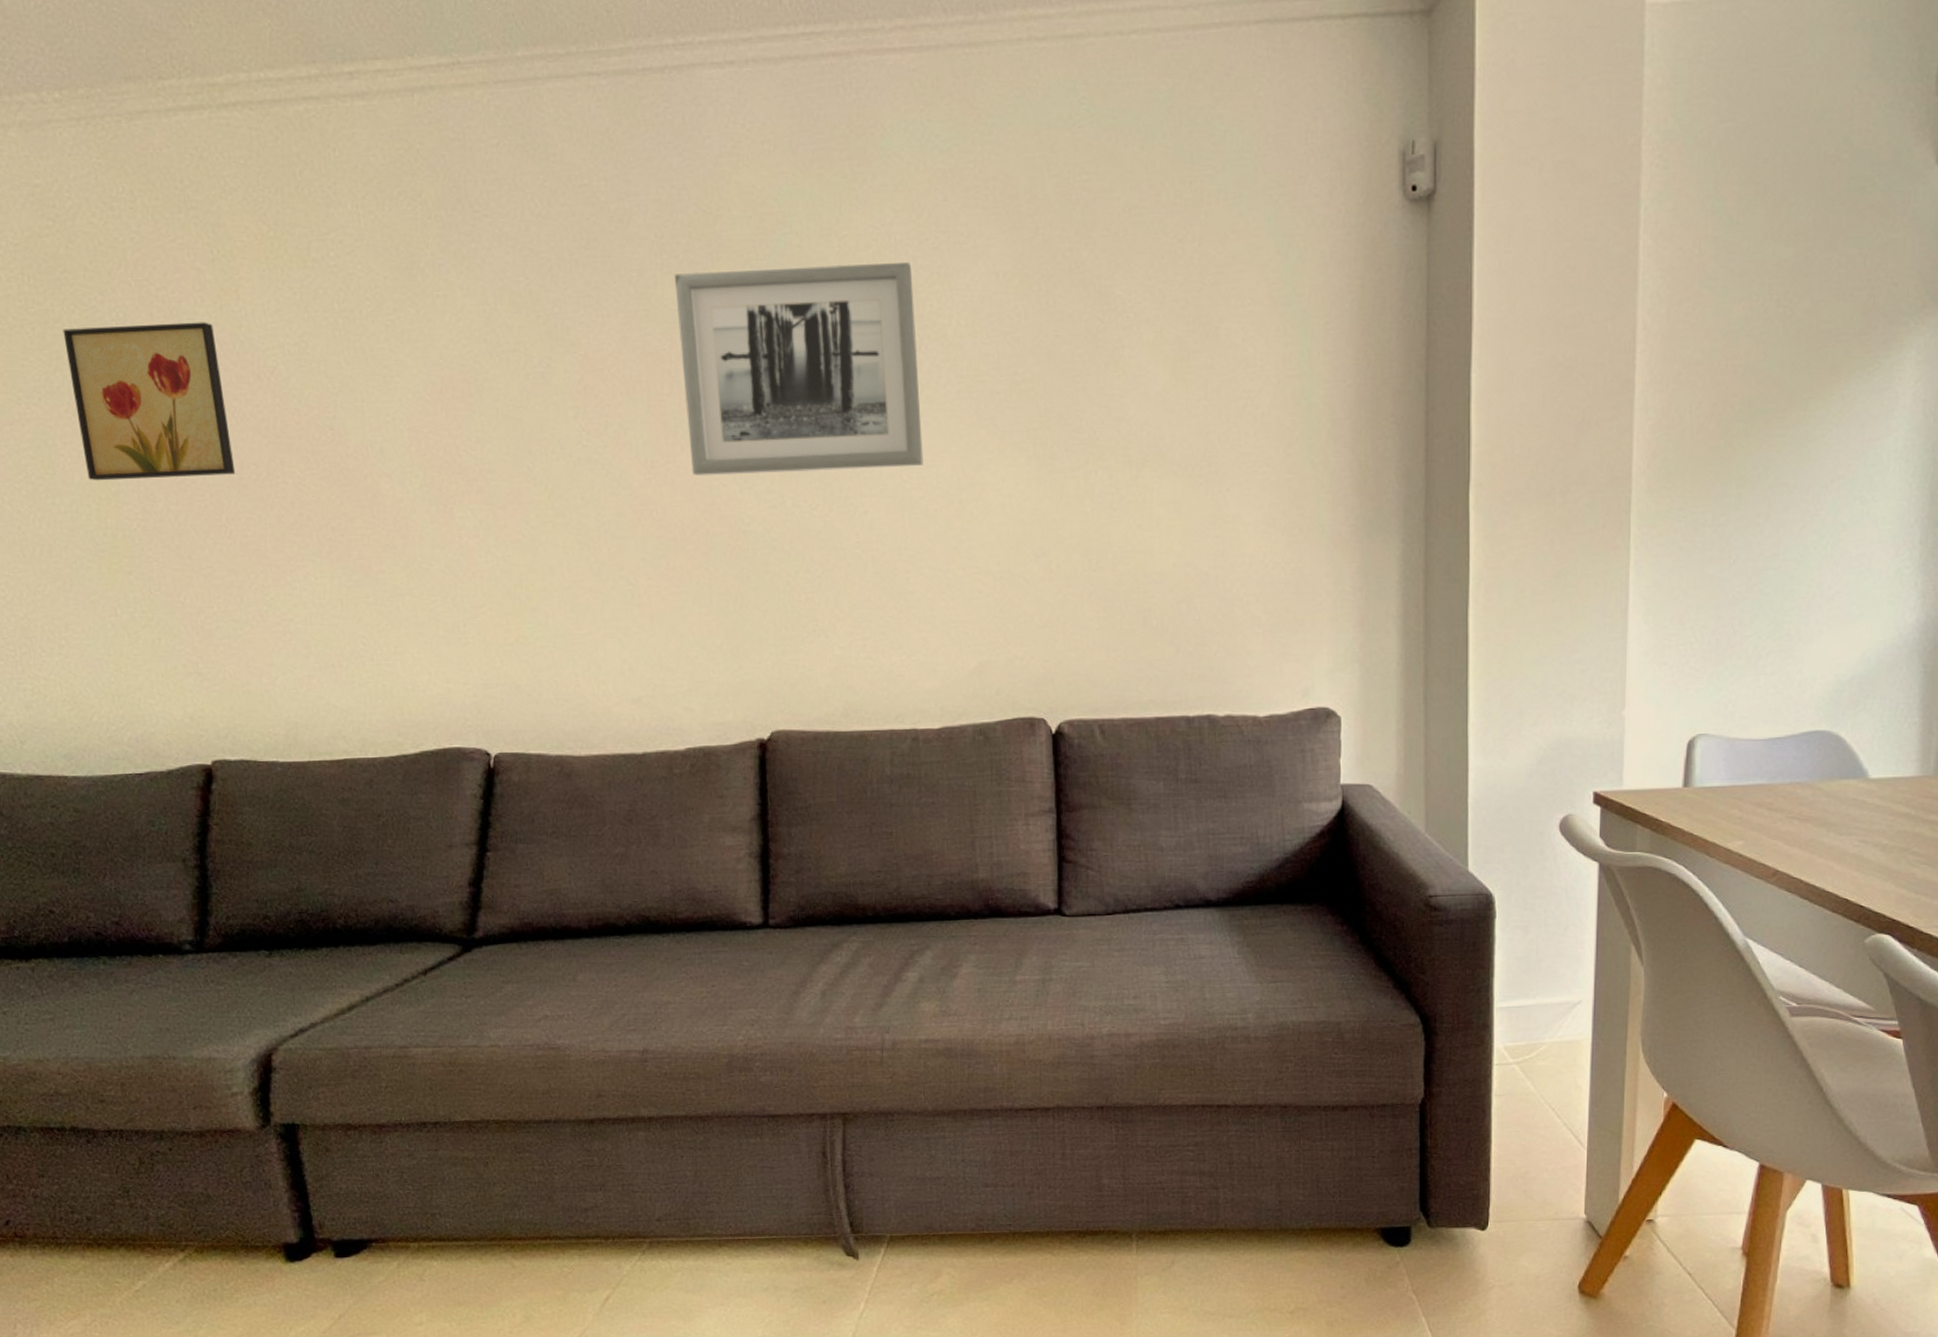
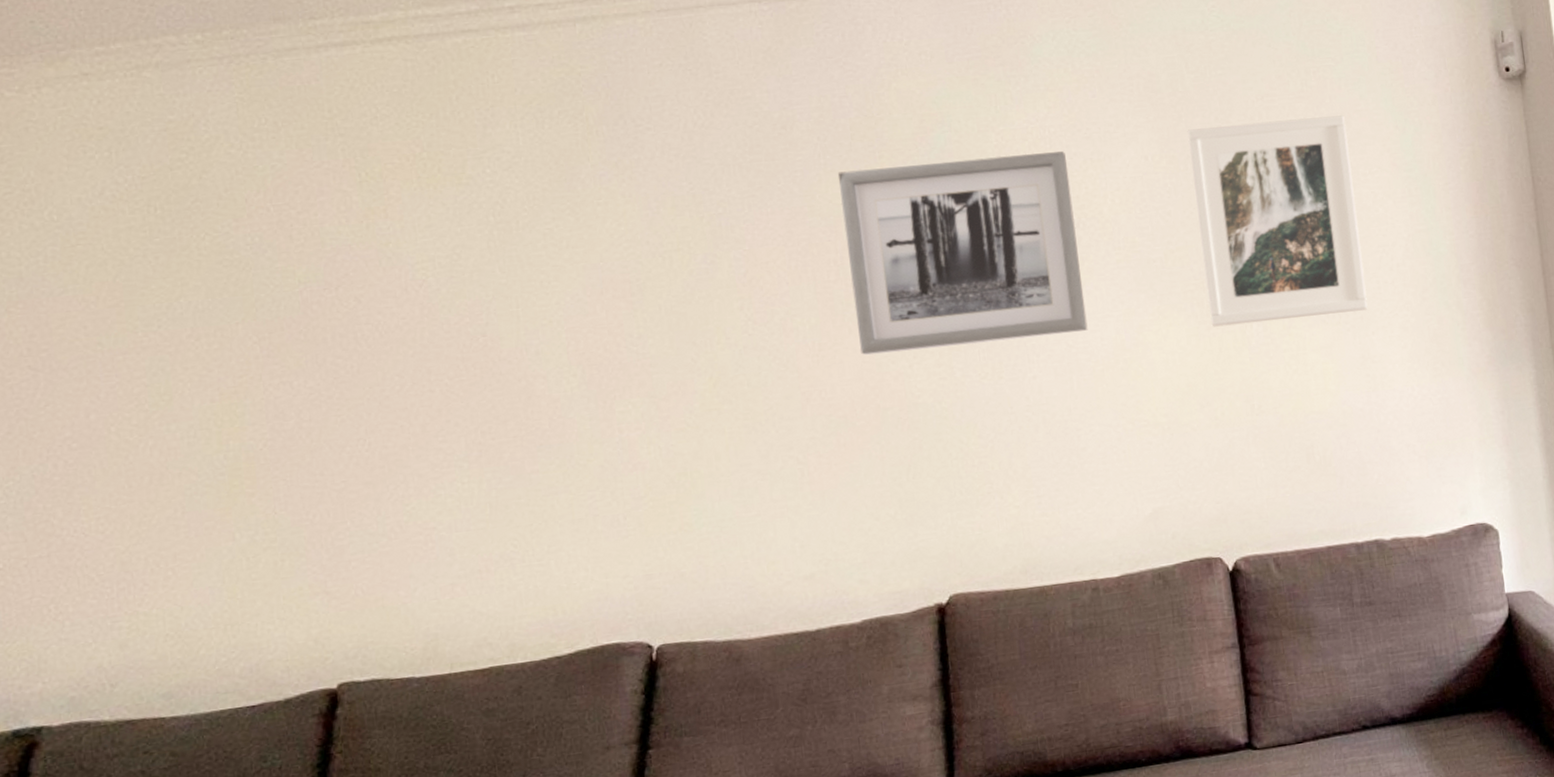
wall art: present [62,322,236,481] -> none [190,241,377,404]
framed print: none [1044,235,1225,471] -> present [1187,115,1368,327]

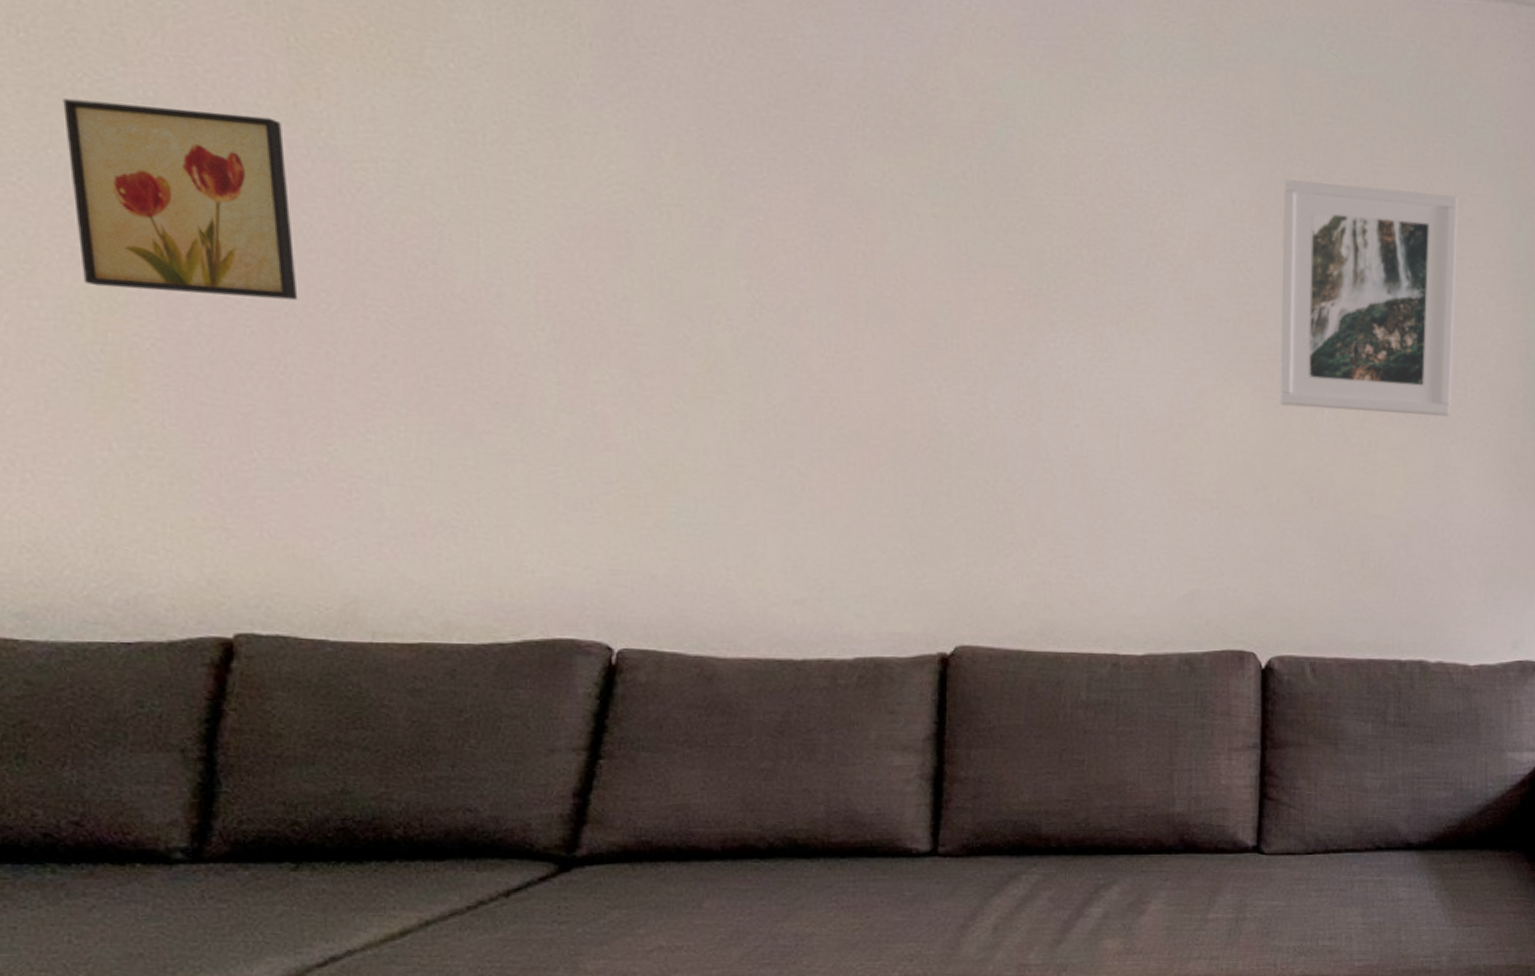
wall art: none [190,241,377,404] -> present [62,98,298,300]
wall art: present [837,151,1088,356] -> none [877,150,1144,385]

